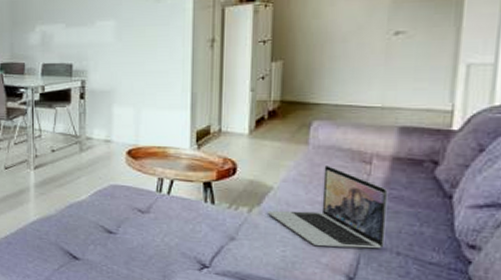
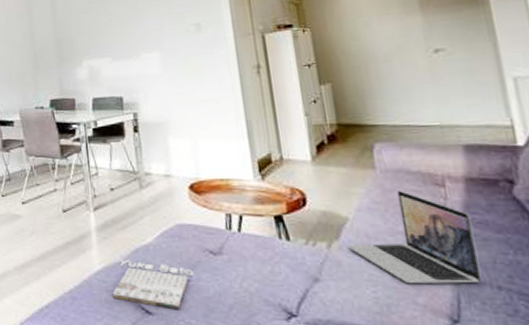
magazine: none [44,212,121,258] -> present [112,258,194,310]

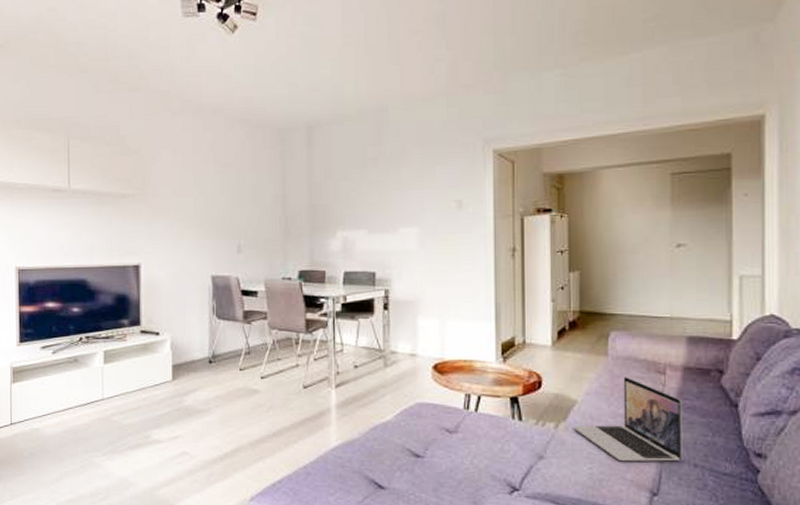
magazine: present [112,258,194,310] -> none [347,435,429,485]

